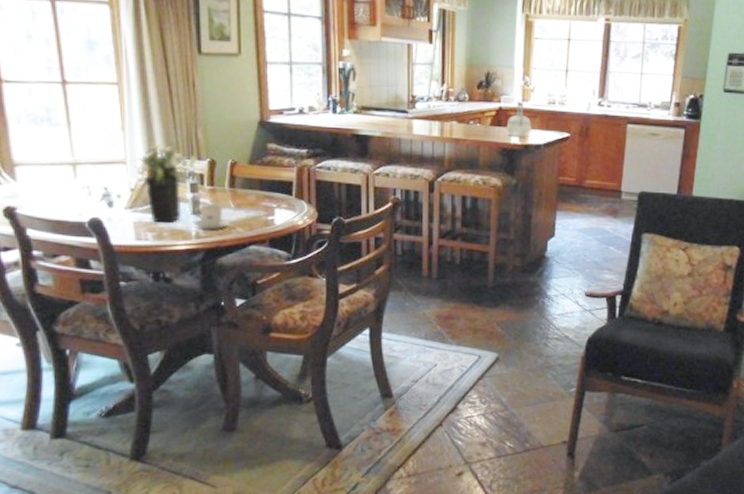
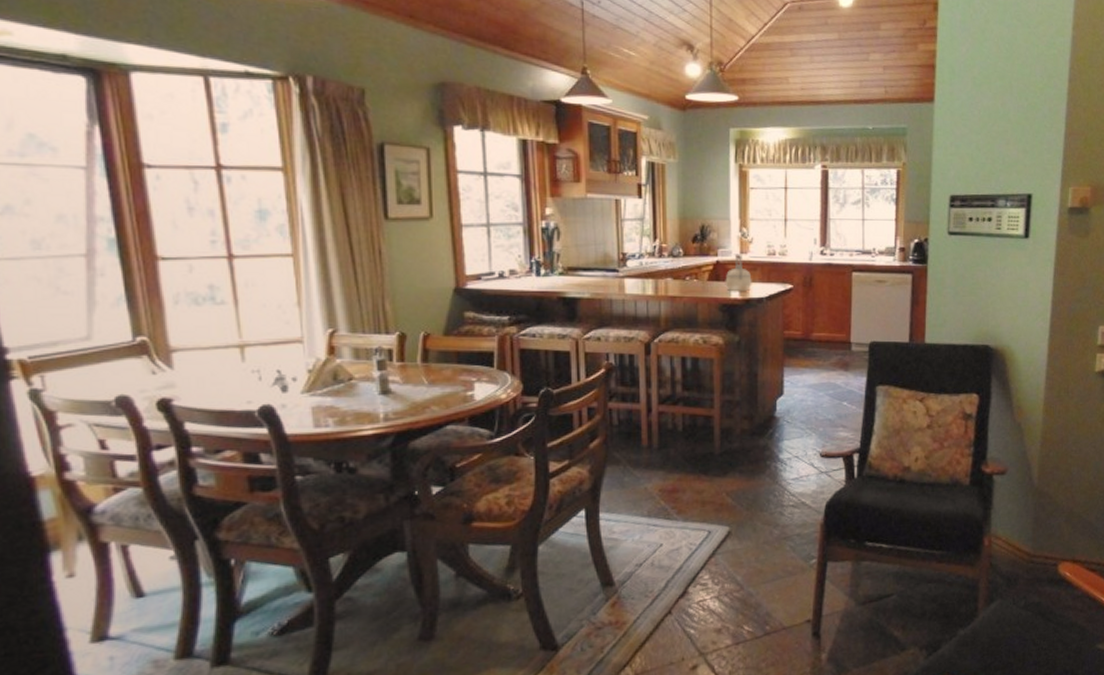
flower arrangement: present [134,141,203,224] -> none [312,314,392,406]
teacup: present [194,204,231,230] -> none [381,382,425,411]

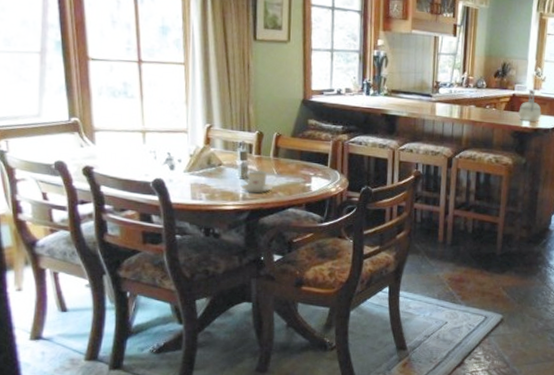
teacup: none [381,382,425,411] -> present [242,170,274,194]

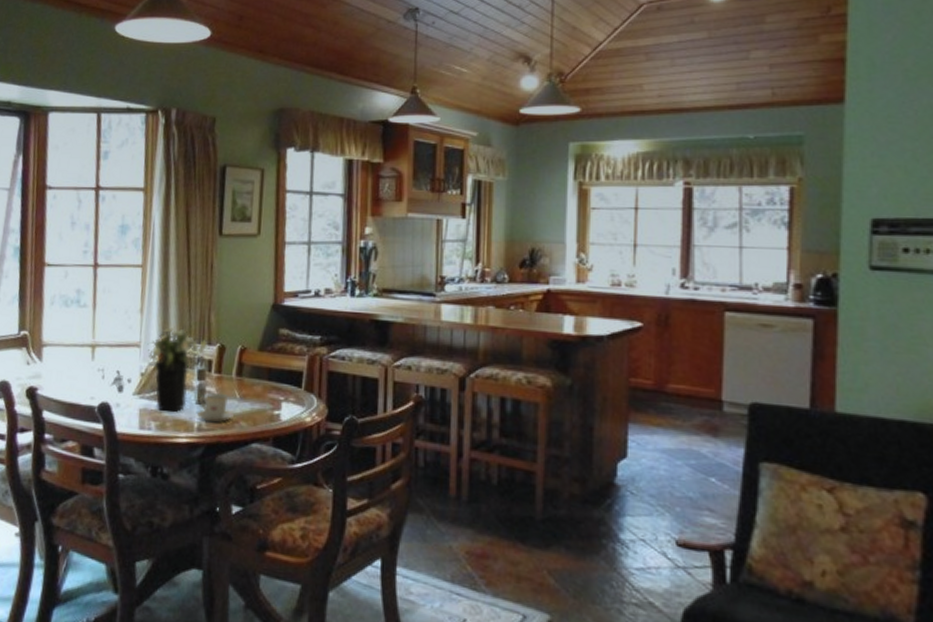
flower arrangement: none [194,114,253,186] -> present [147,324,213,413]
kettle: present [518,89,542,123] -> none [556,282,590,328]

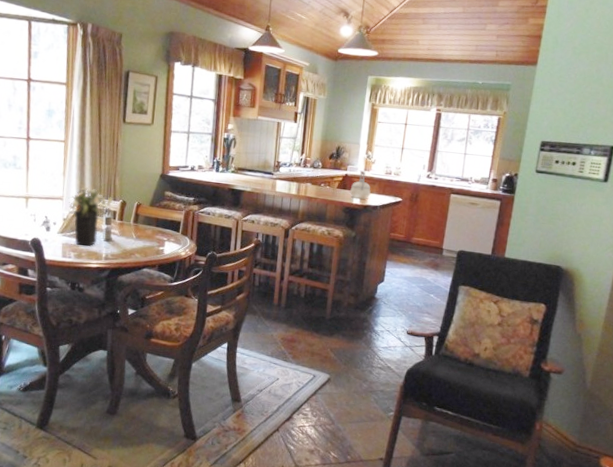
teacup: present [197,393,235,423] -> none [105,234,132,254]
kettle: none [556,282,590,328] -> present [350,170,371,200]

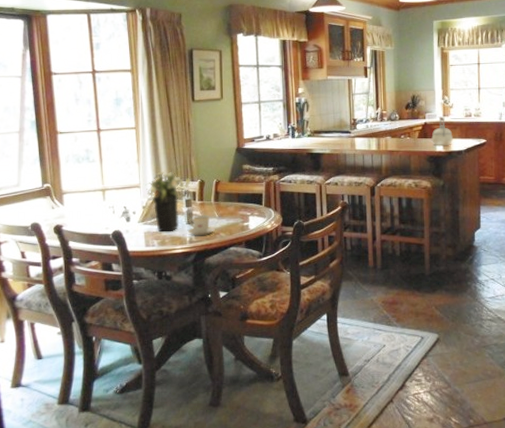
teacup: none [105,234,132,254] -> present [188,215,216,236]

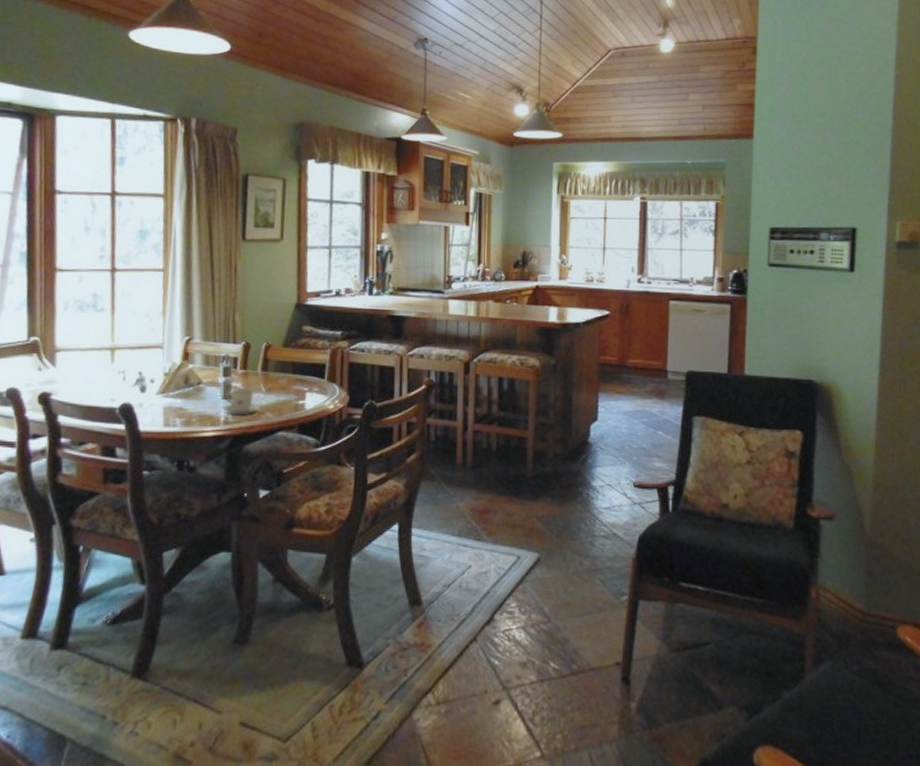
flower arrangement: present [145,168,195,232] -> none [170,324,238,409]
kettle: present [431,116,453,147] -> none [543,279,570,317]

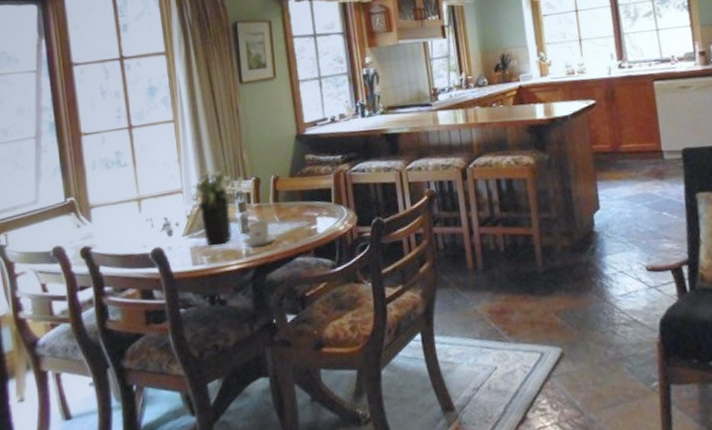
flower arrangement: none [170,324,238,409] -> present [189,165,249,245]

